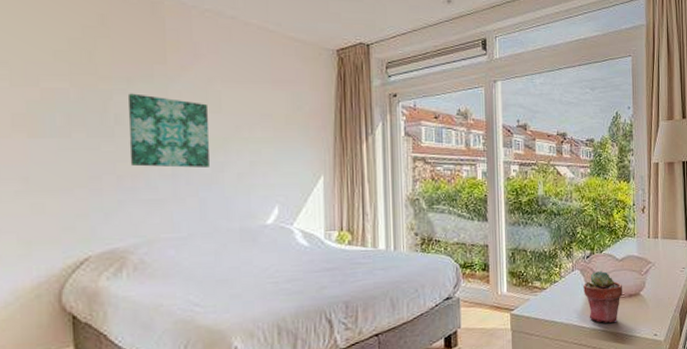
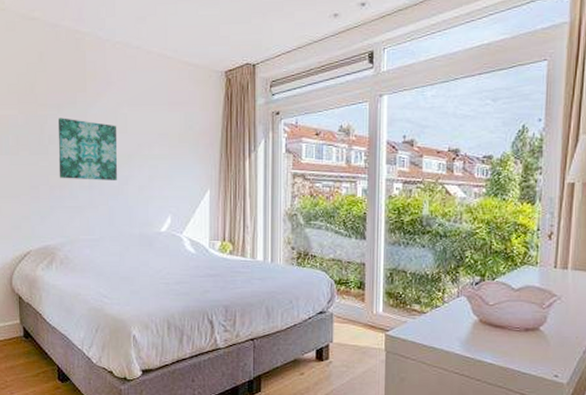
potted succulent: present [583,270,622,323] -> none [469,299,517,357]

